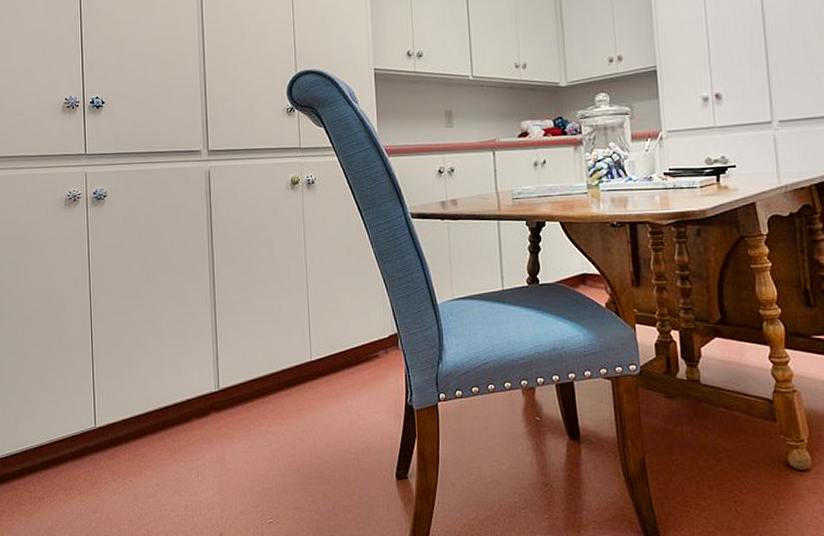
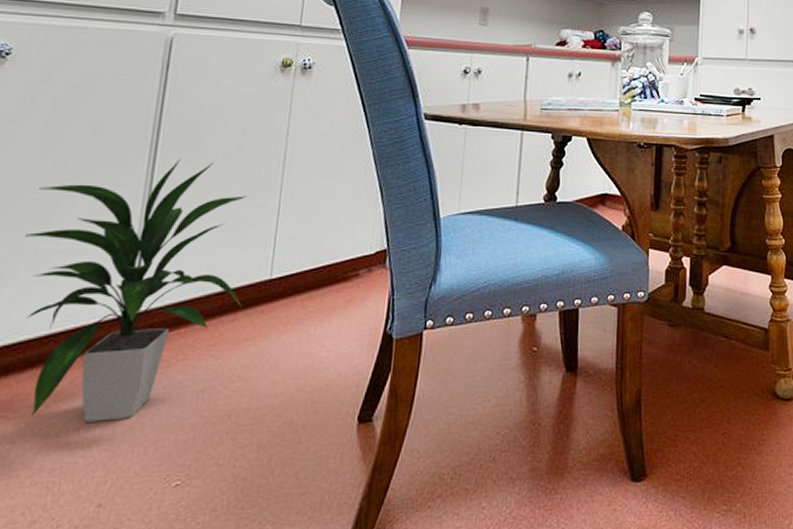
indoor plant: none [139,267,294,472] -> present [25,158,247,422]

